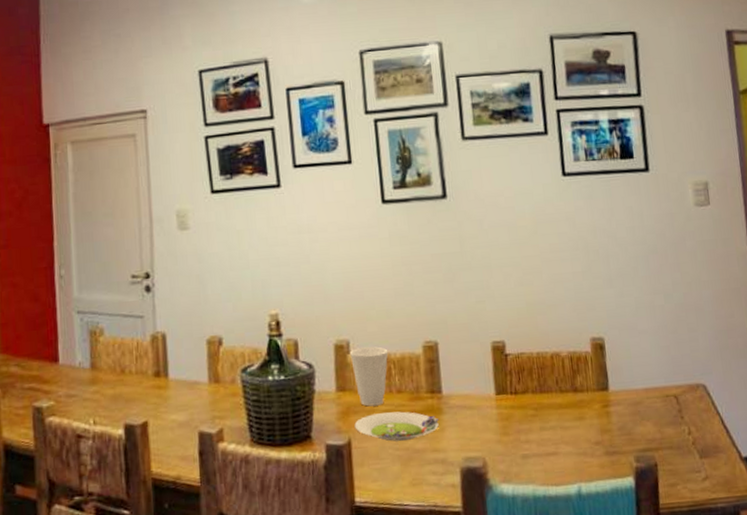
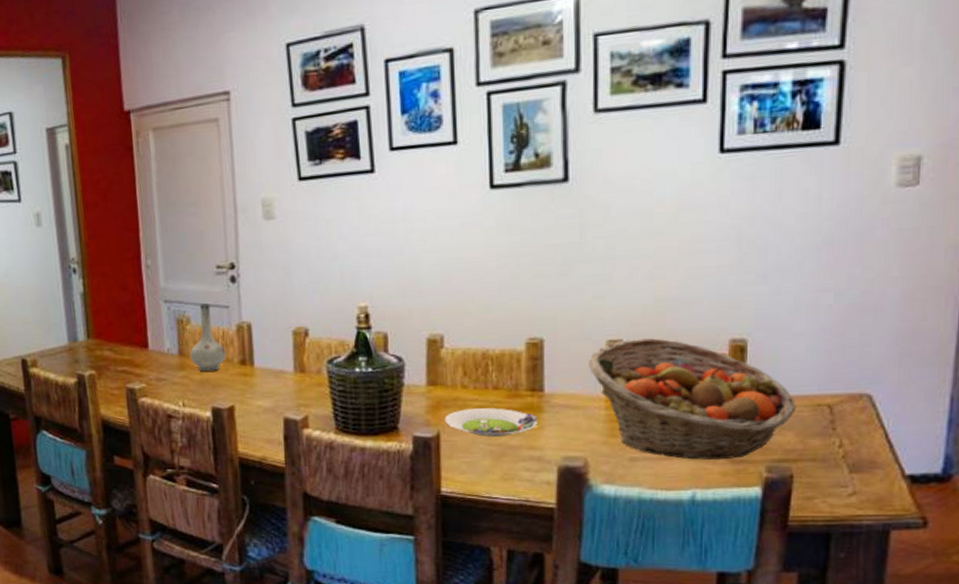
vase: none [102,313,140,386] -> present [189,303,226,372]
cup: present [350,347,389,407] -> none [444,342,487,402]
fruit basket: none [478,338,651,454] -> present [589,338,796,460]

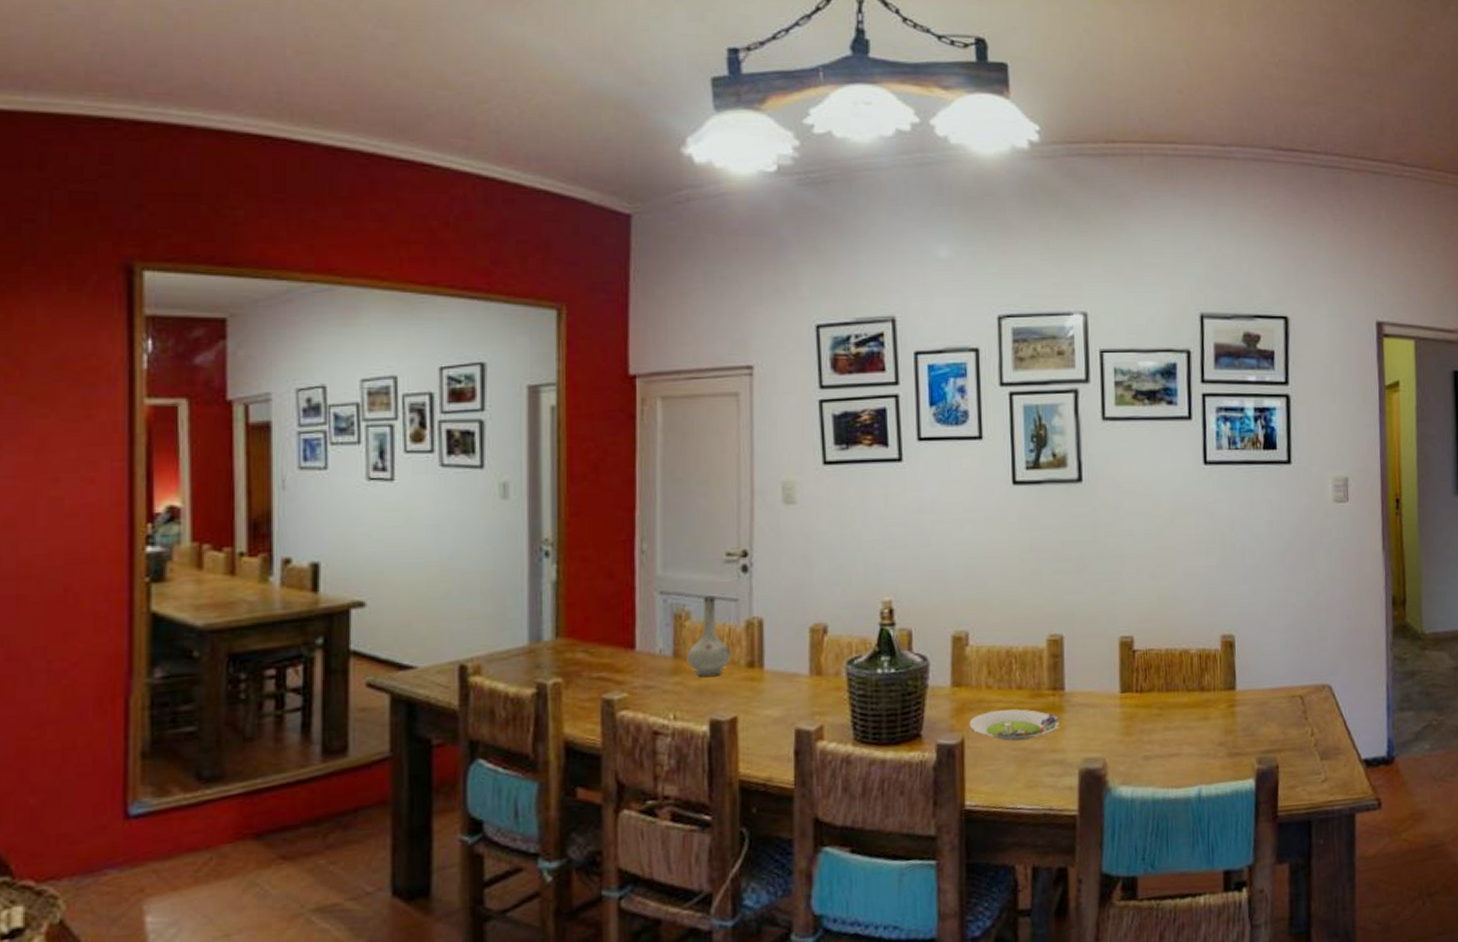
fruit basket: present [589,338,796,460] -> none [1104,634,1276,755]

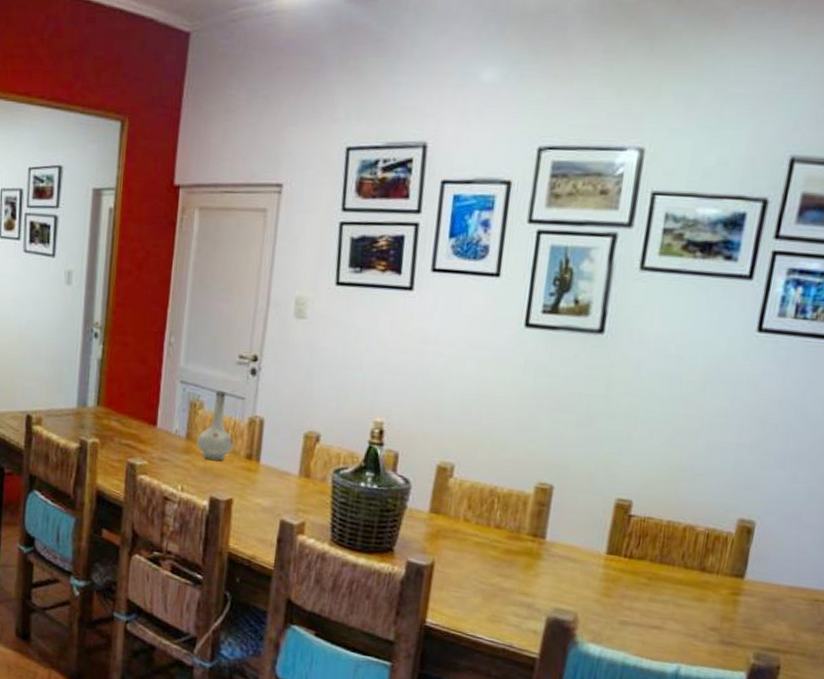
salad plate: present [969,709,1059,741] -> none [441,542,535,577]

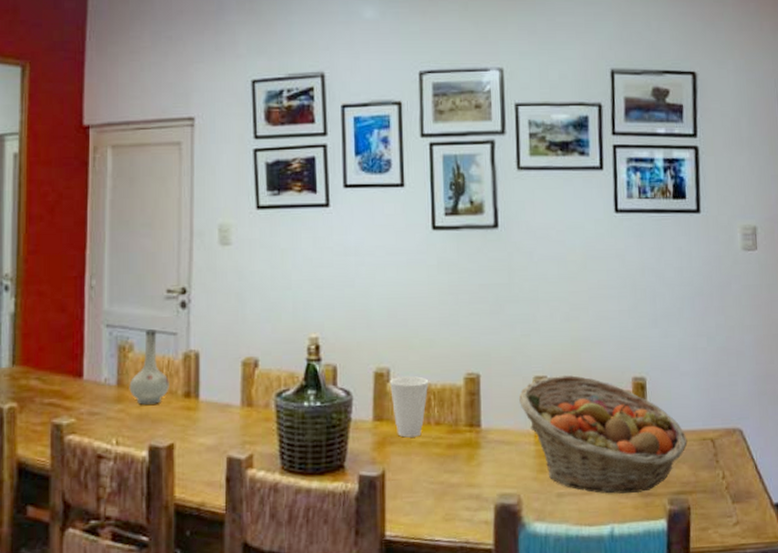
cup: none [452,474,495,536] -> present [390,376,429,438]
fruit basket: none [594,501,794,640] -> present [519,375,688,494]

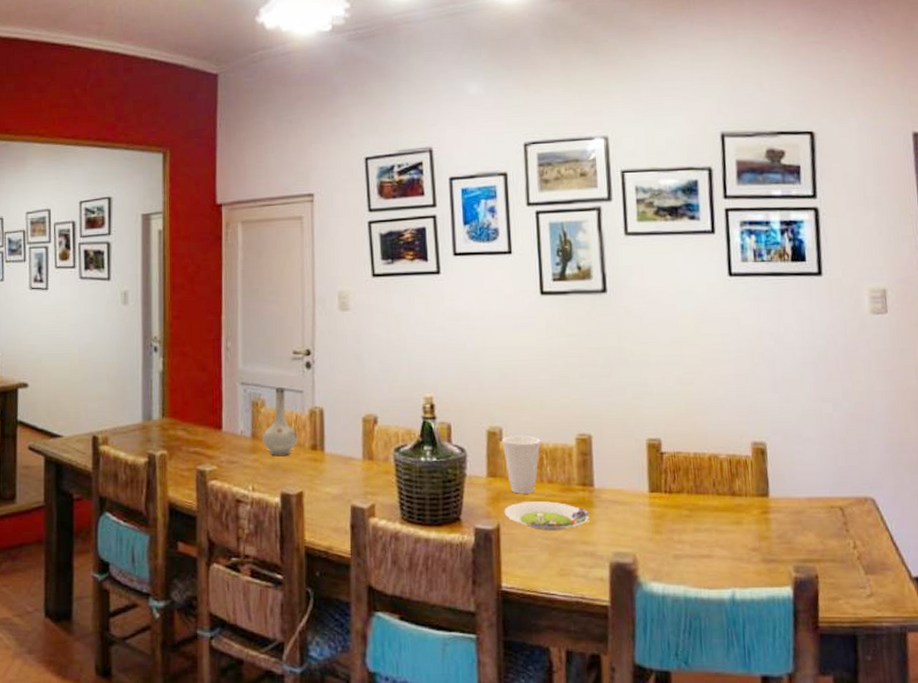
salad plate: none [389,444,476,475] -> present [504,501,589,530]
fruit basket: present [519,375,688,494] -> none [632,438,814,559]

